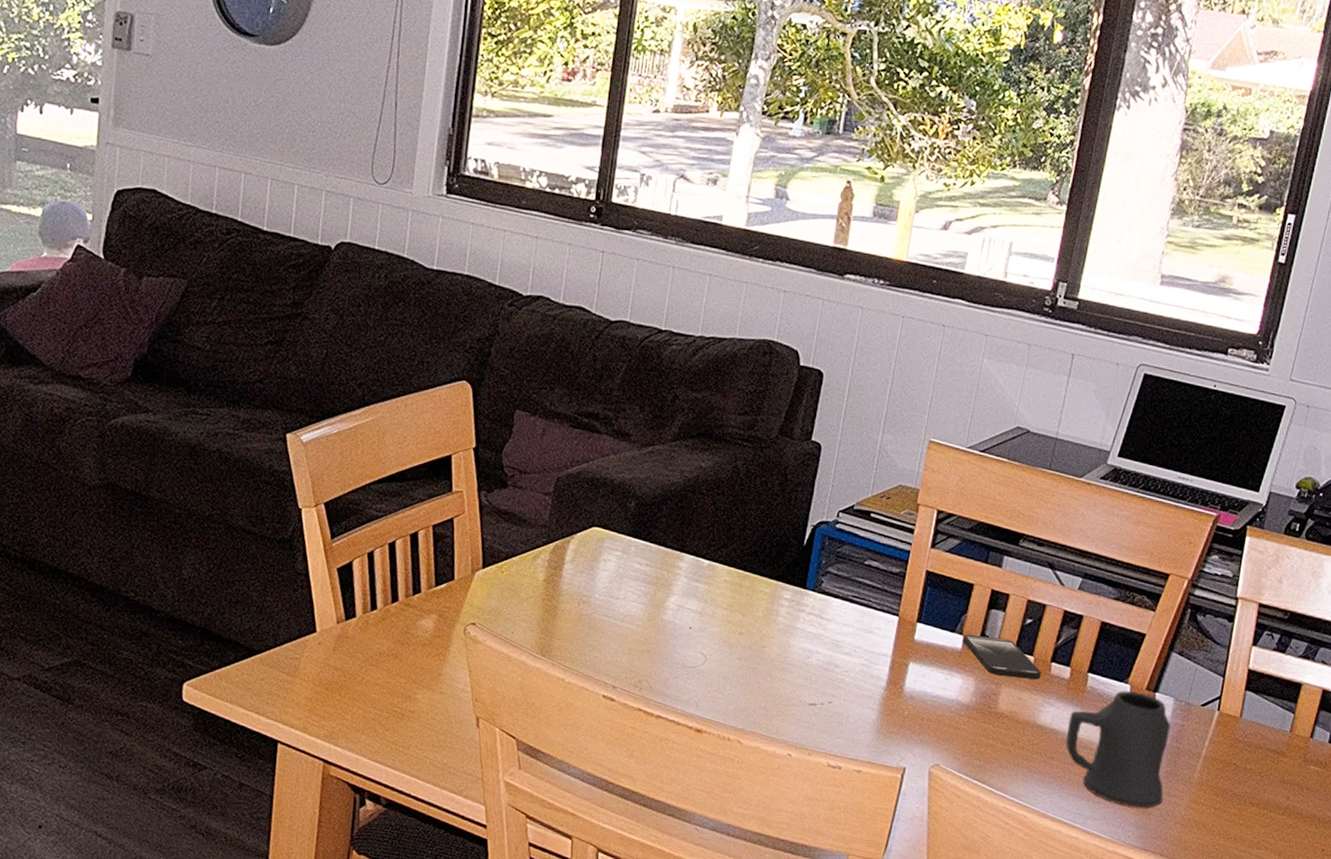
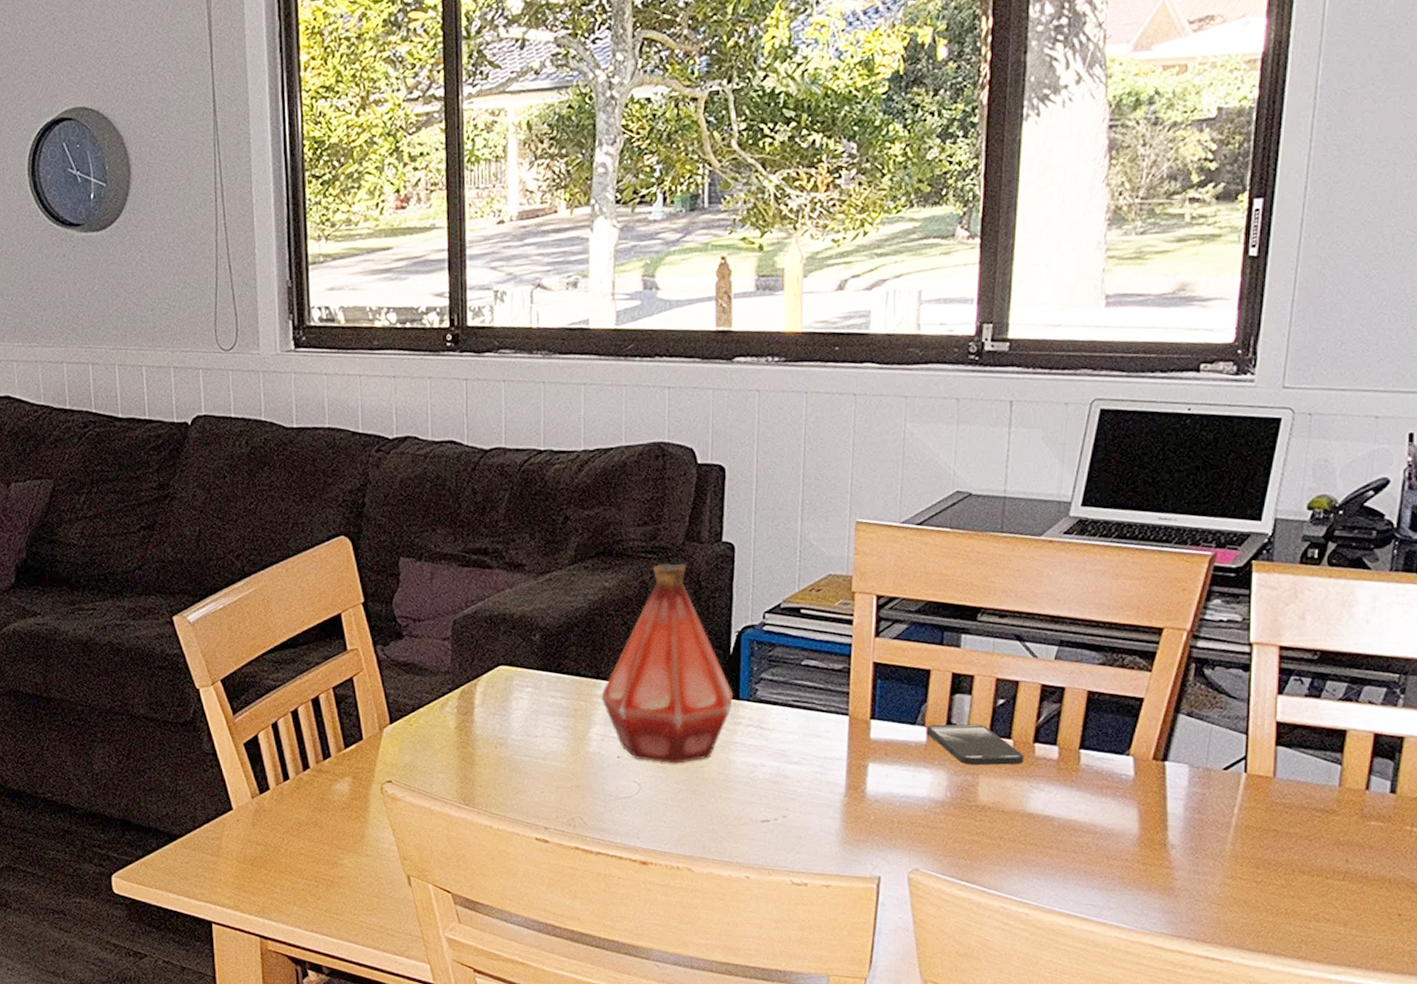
bottle: none [682,453,801,641] -> present [601,563,733,764]
mug: present [1066,691,1171,807] -> none [1065,763,1191,891]

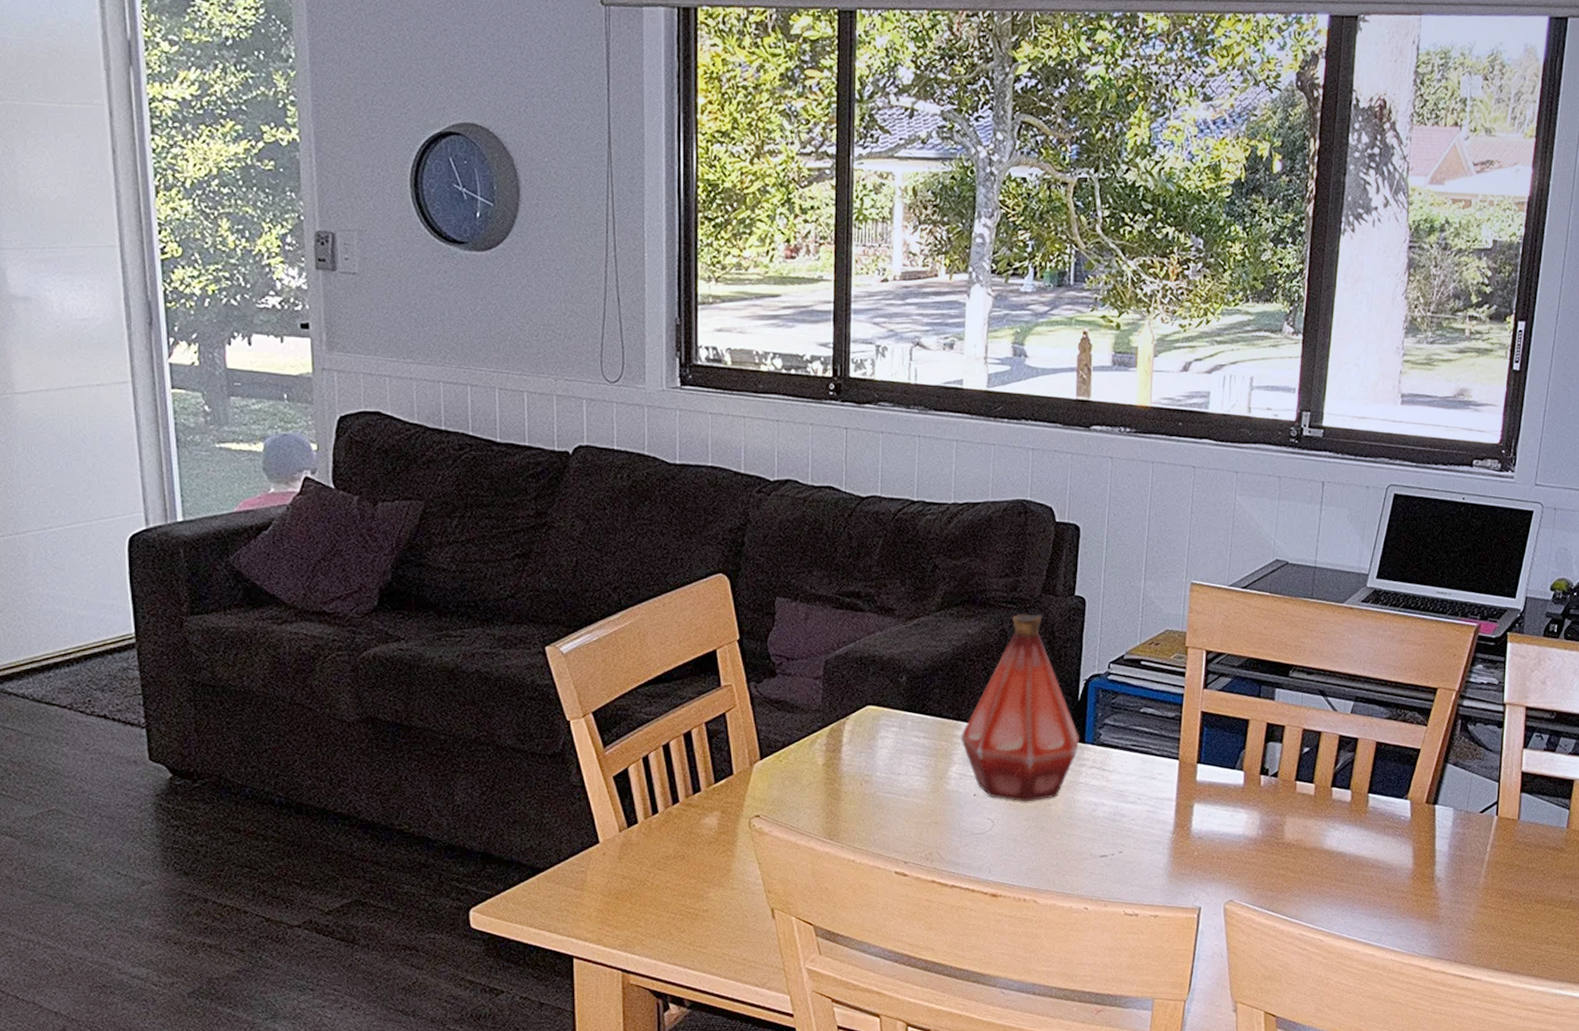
smartphone: present [927,724,1025,766] -> none [1244,769,1324,807]

